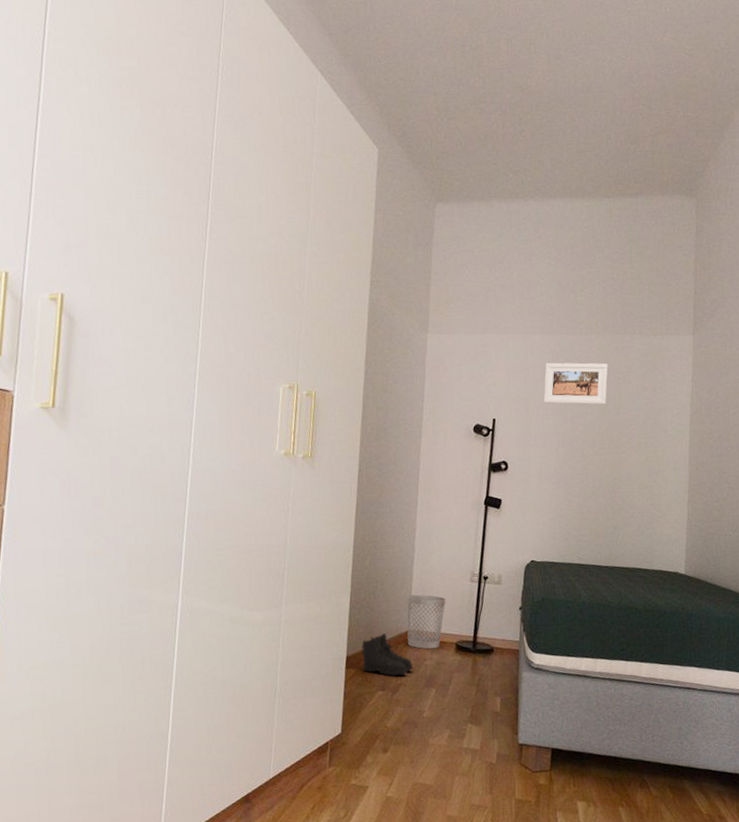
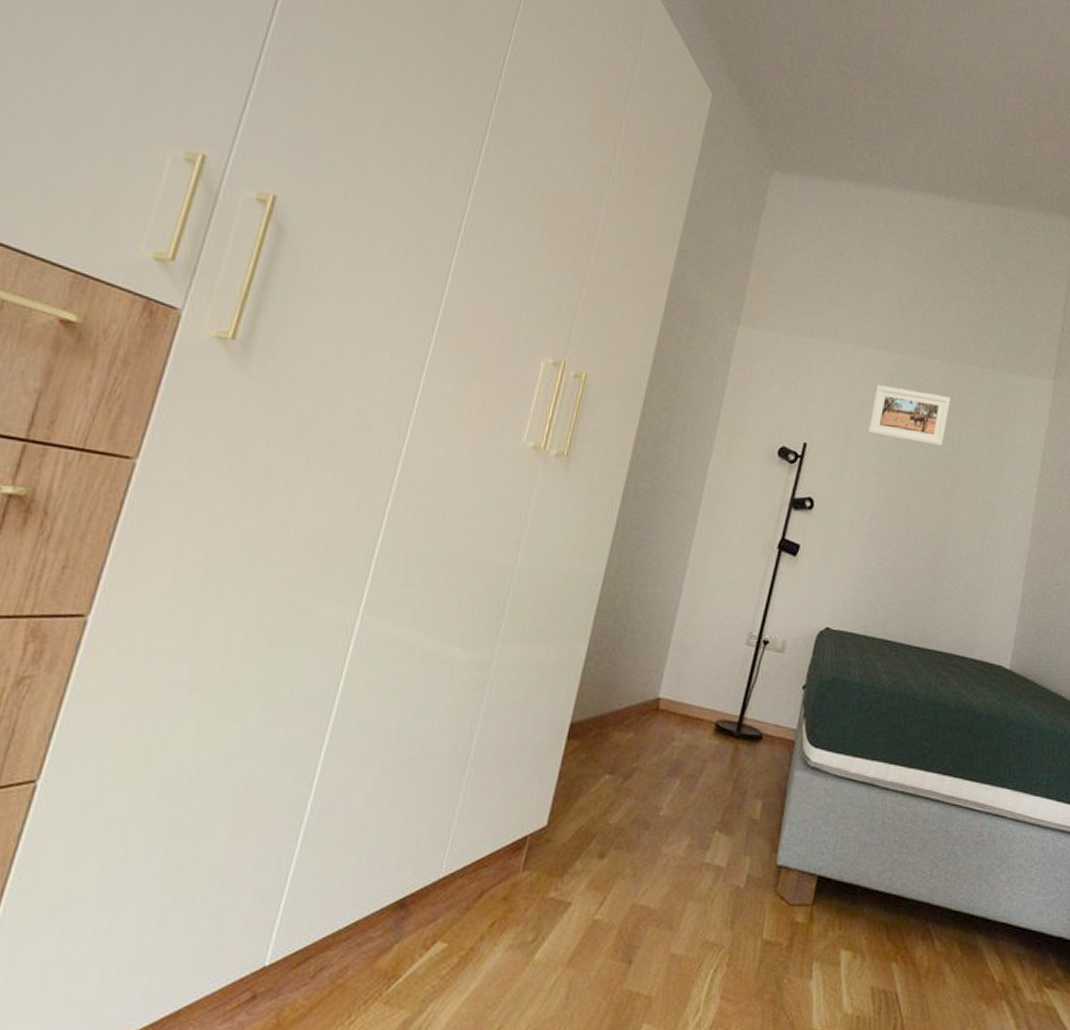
boots: present [360,632,414,676] -> none [589,697,657,757]
wastebasket: present [406,594,446,649] -> none [654,651,712,727]

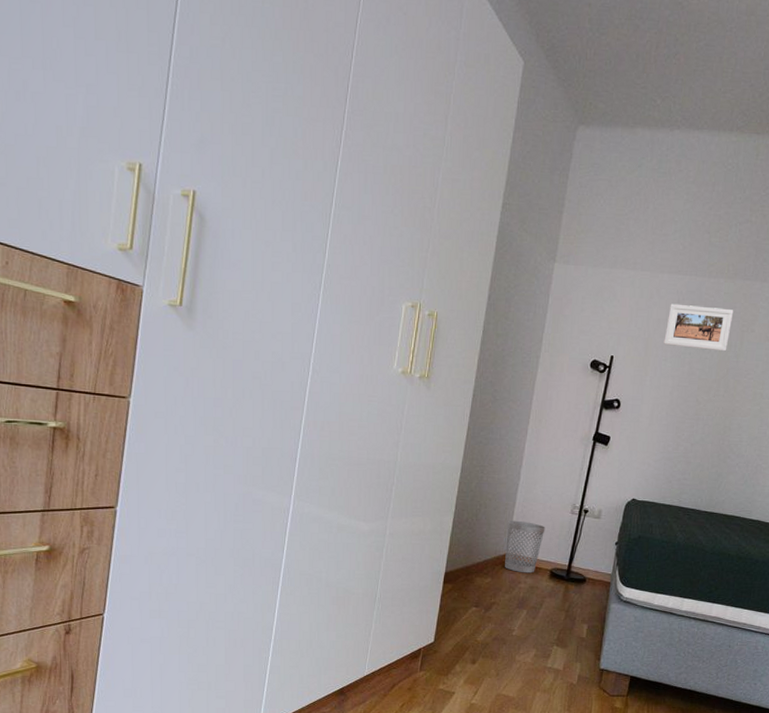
wastebasket: none [654,651,712,727] -> present [505,520,546,574]

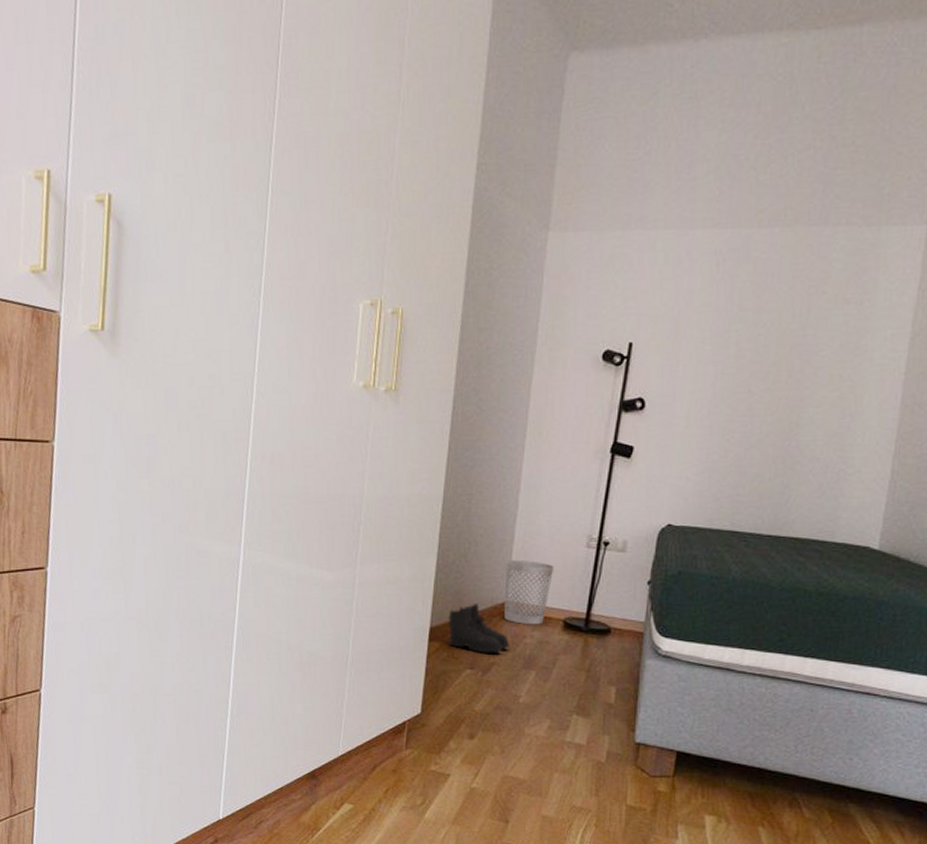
boots: none [459,553,508,595] -> present [447,602,511,653]
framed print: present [664,303,734,352] -> none [700,266,796,324]

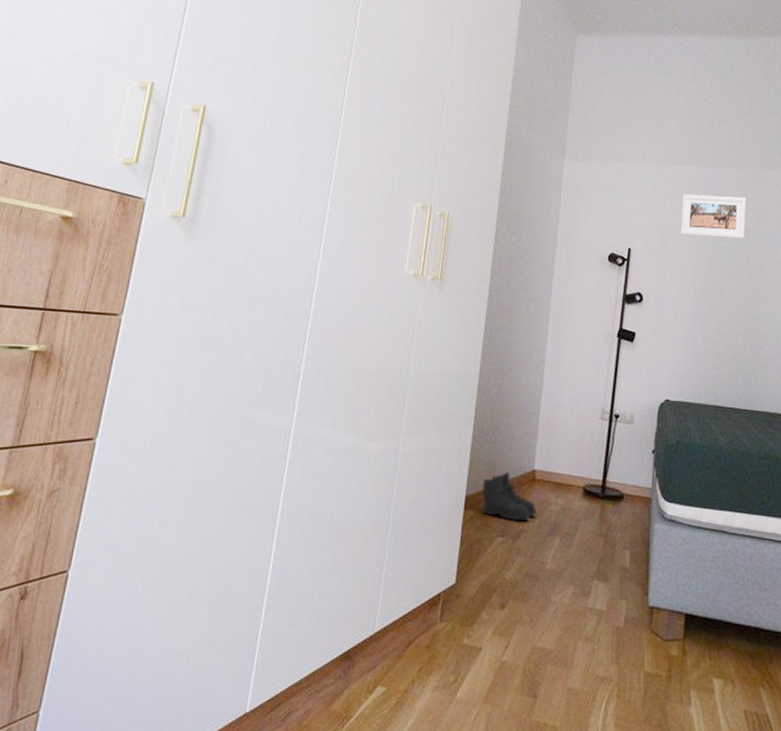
wastebasket: present [504,559,554,625] -> none [532,431,574,493]
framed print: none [700,266,796,324] -> present [680,194,747,239]

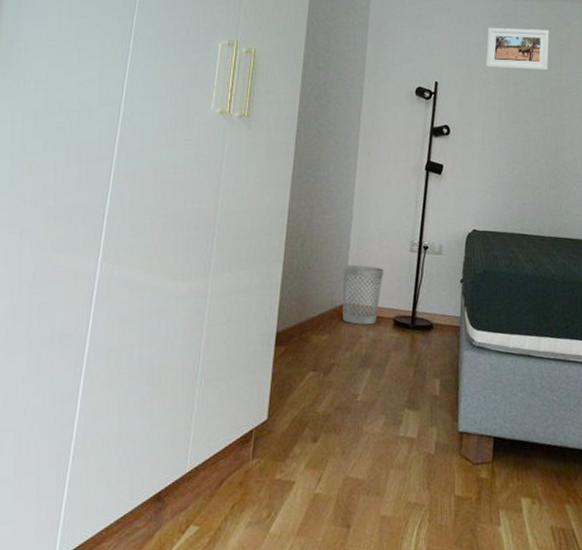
boots: present [481,471,538,521] -> none [292,306,349,355]
wastebasket: none [532,431,574,493] -> present [342,264,384,325]

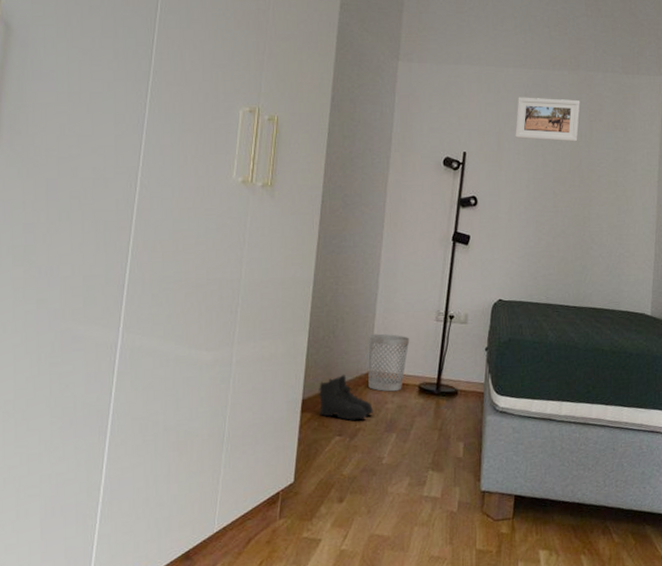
boots: none [292,306,349,355] -> present [318,374,374,421]

